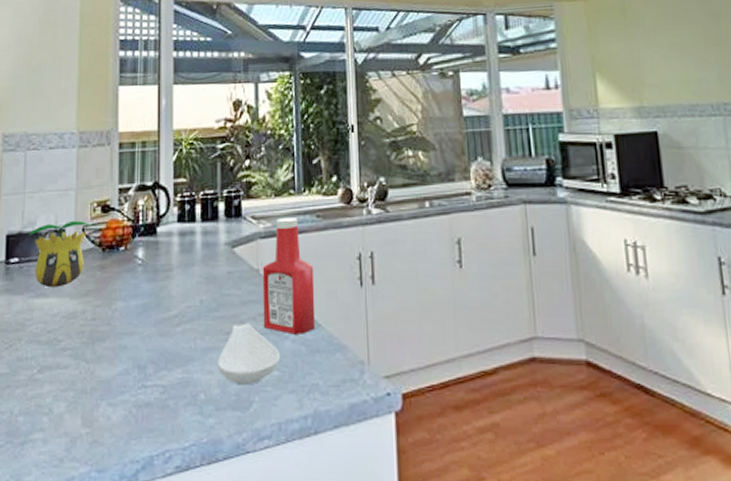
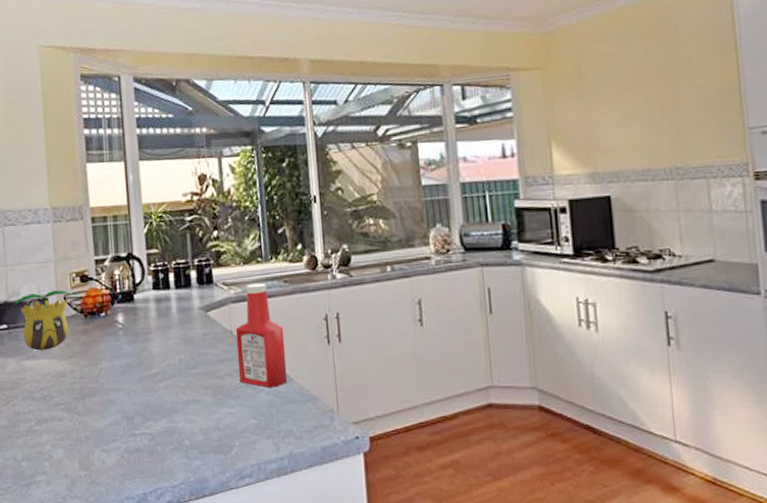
spoon rest: present [217,323,281,386] -> none [199,378,257,433]

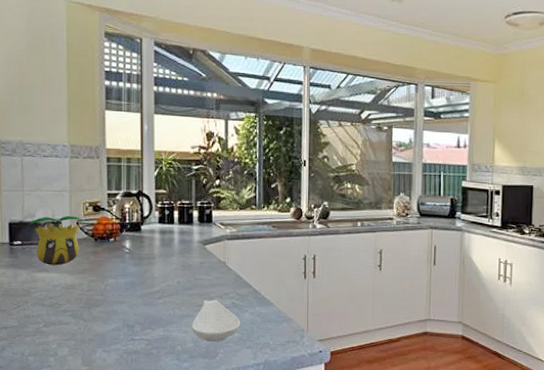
spoon rest: none [199,378,257,433] -> present [191,299,241,342]
ketchup bottle: present [235,283,288,388] -> none [228,226,269,309]

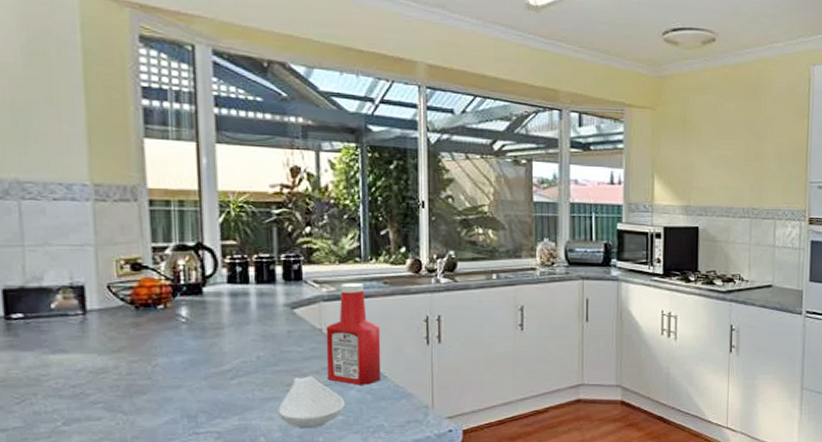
plant pot: present [29,215,85,266] -> none [34,277,120,344]
ketchup bottle: none [228,226,269,309] -> present [325,284,381,385]

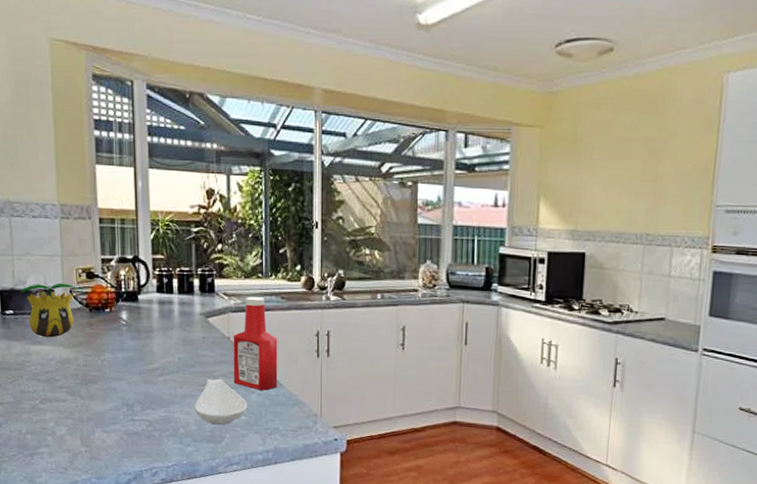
plant pot: none [34,277,120,344] -> present [20,283,79,338]

